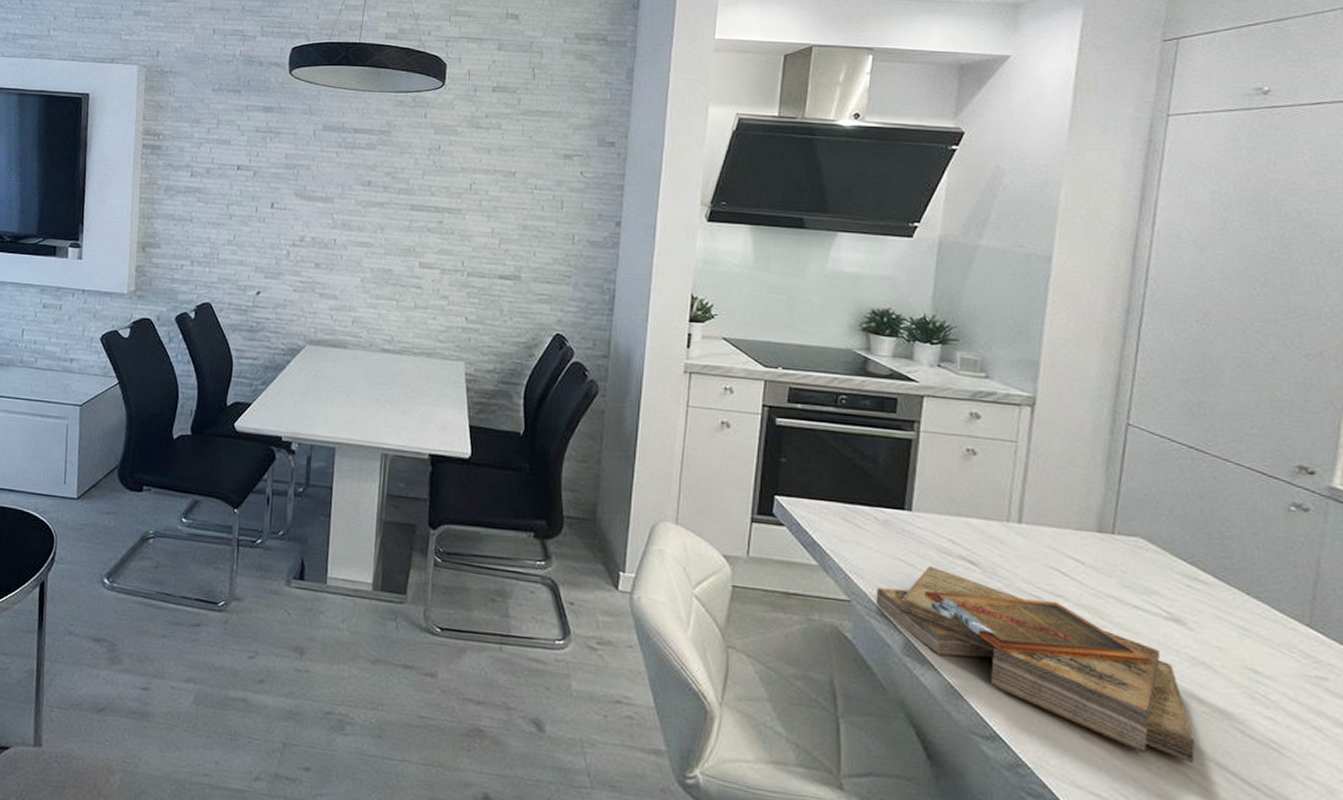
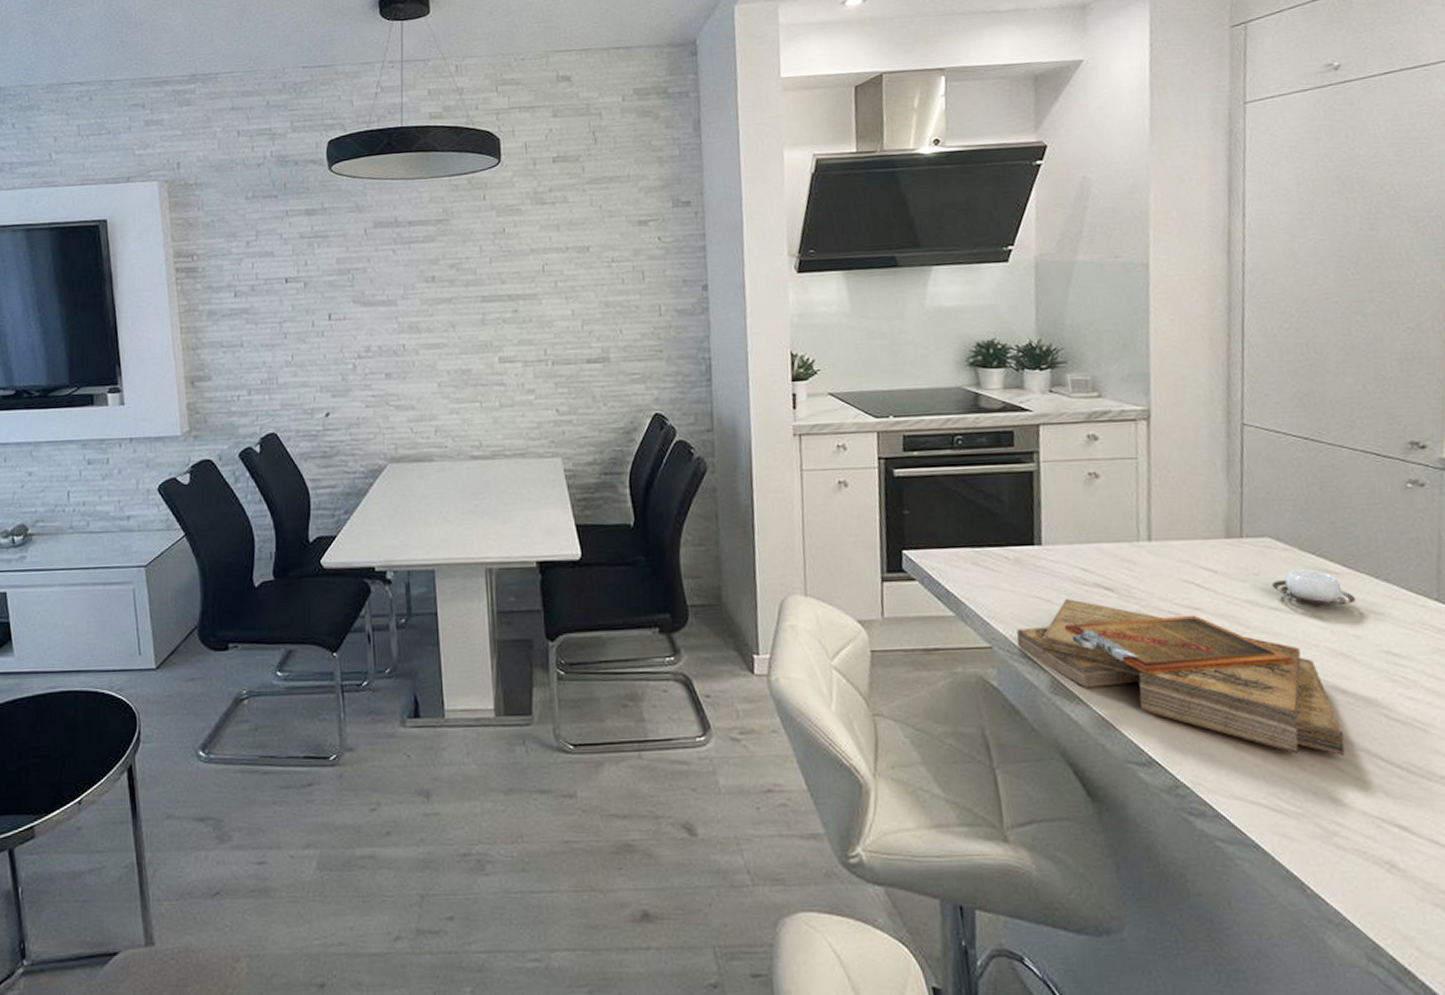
cup: none [1138,573,1224,616] -> present [1271,569,1356,606]

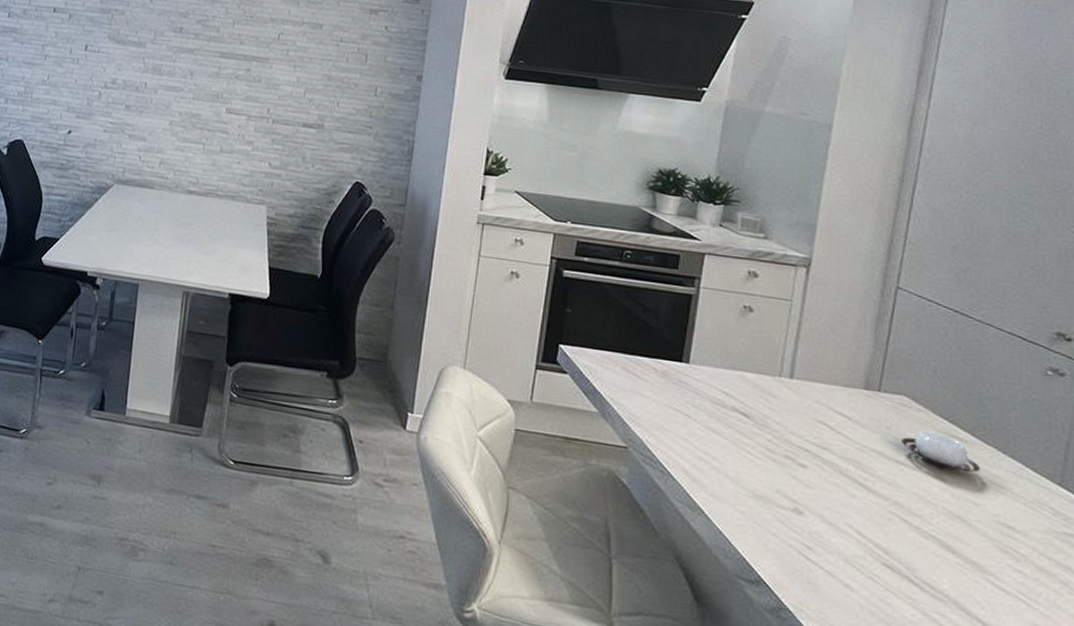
clipboard: present [1016,599,1345,755] -> none [651,416,949,612]

